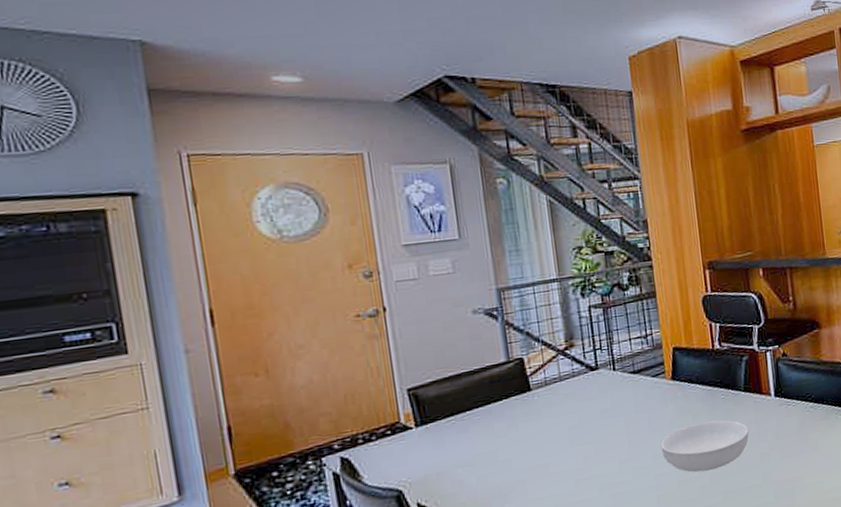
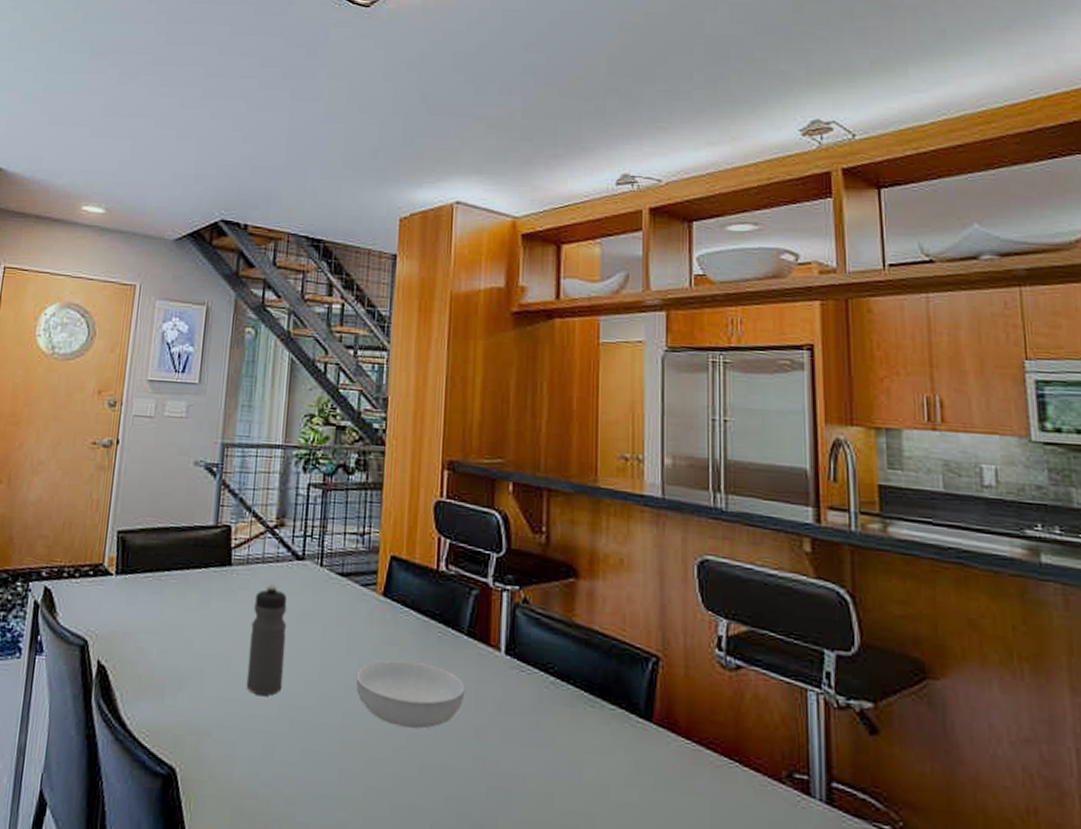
water bottle: none [559,396,600,485] -> present [246,584,287,696]

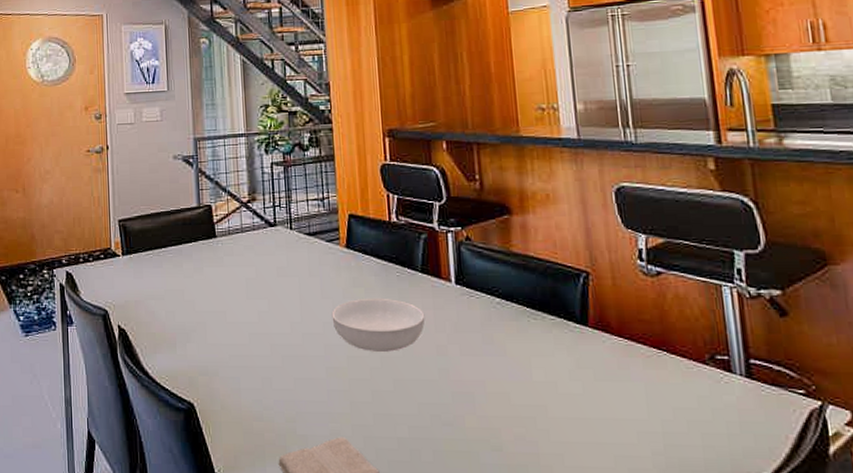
water bottle: present [246,584,287,696] -> none [239,249,272,338]

